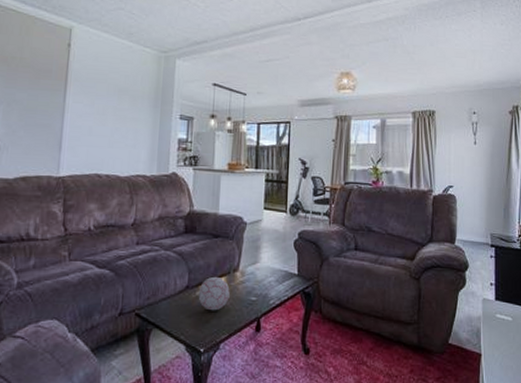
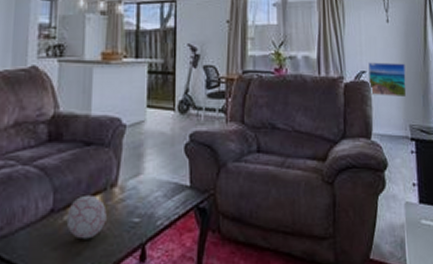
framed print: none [454,178,489,209] -> present [368,62,407,96]

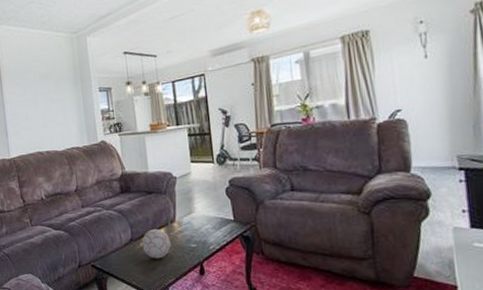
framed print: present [368,62,407,96] -> none [404,96,453,131]

